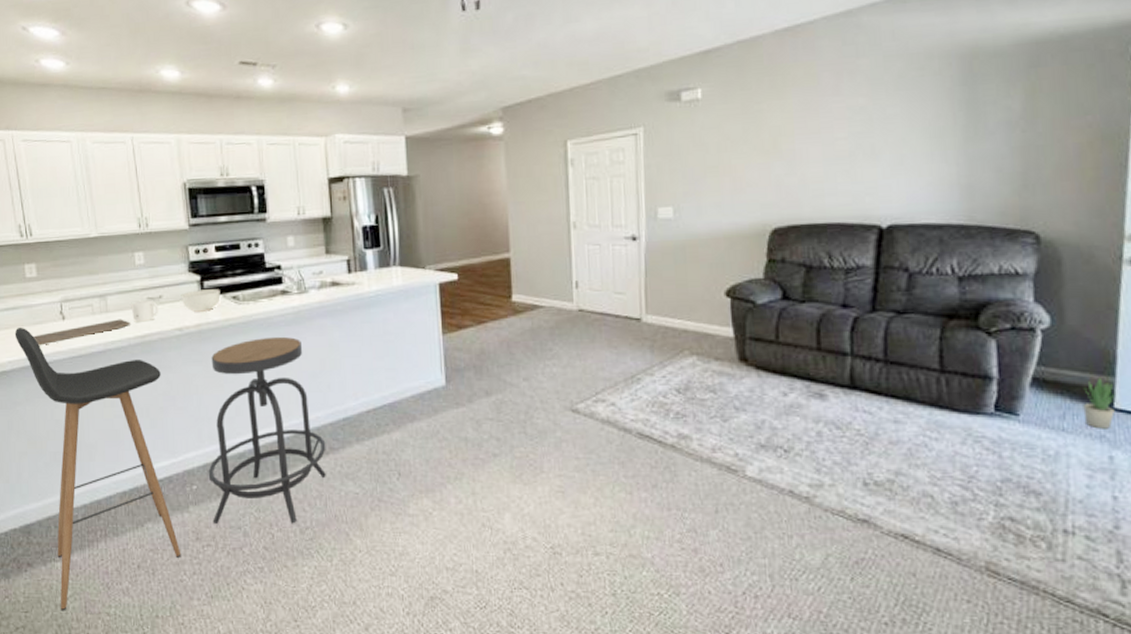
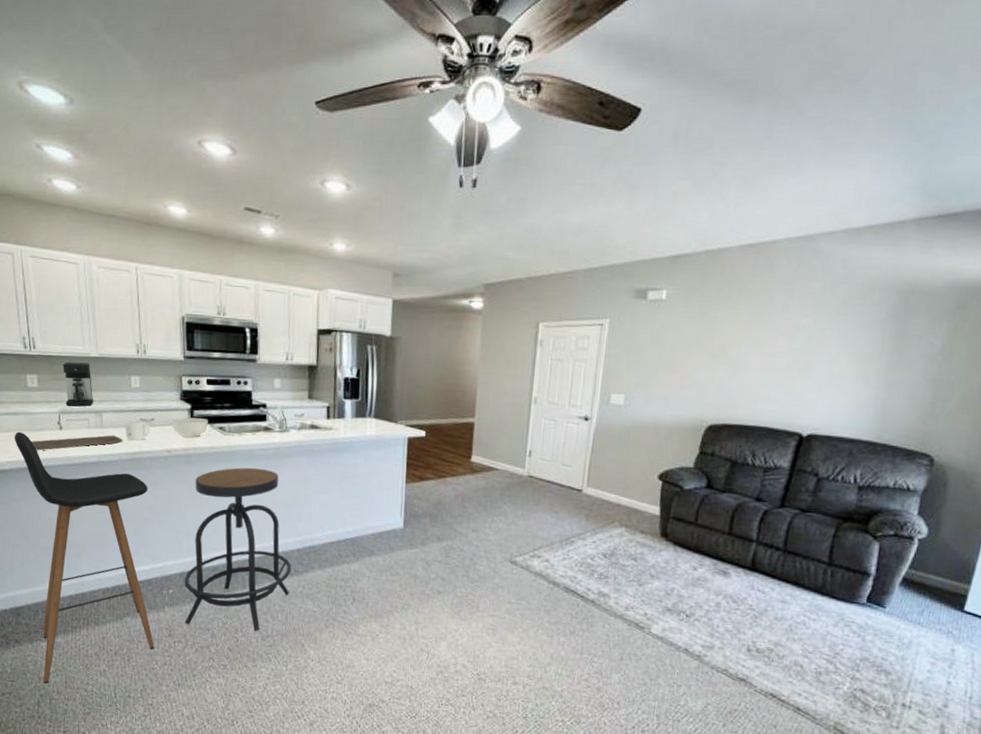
coffee maker: none [62,244,97,293] -> present [63,362,94,407]
potted plant: present [1083,376,1115,429] -> none [938,583,967,627]

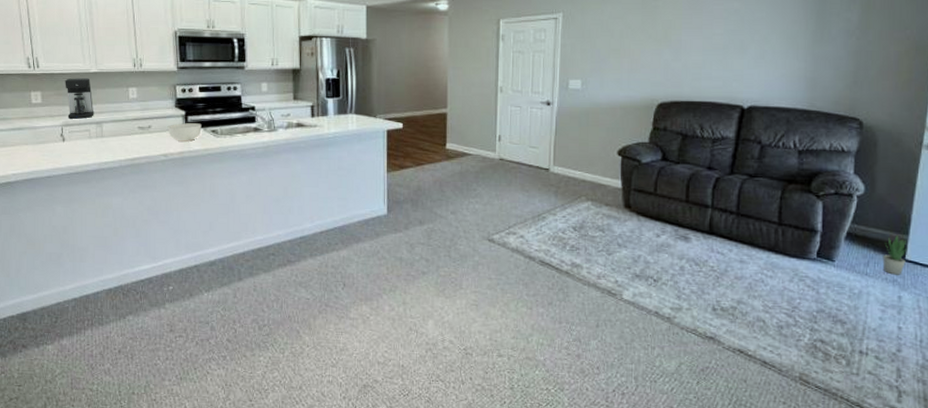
bar stool: present [14,431,155,684] -> none [19,145,157,386]
cutting board: present [32,435,123,451] -> none [36,143,122,162]
mug: present [124,420,150,441] -> none [123,128,147,147]
bar stool: present [184,467,292,632] -> none [183,166,285,322]
potted plant: none [938,583,967,627] -> present [882,234,907,275]

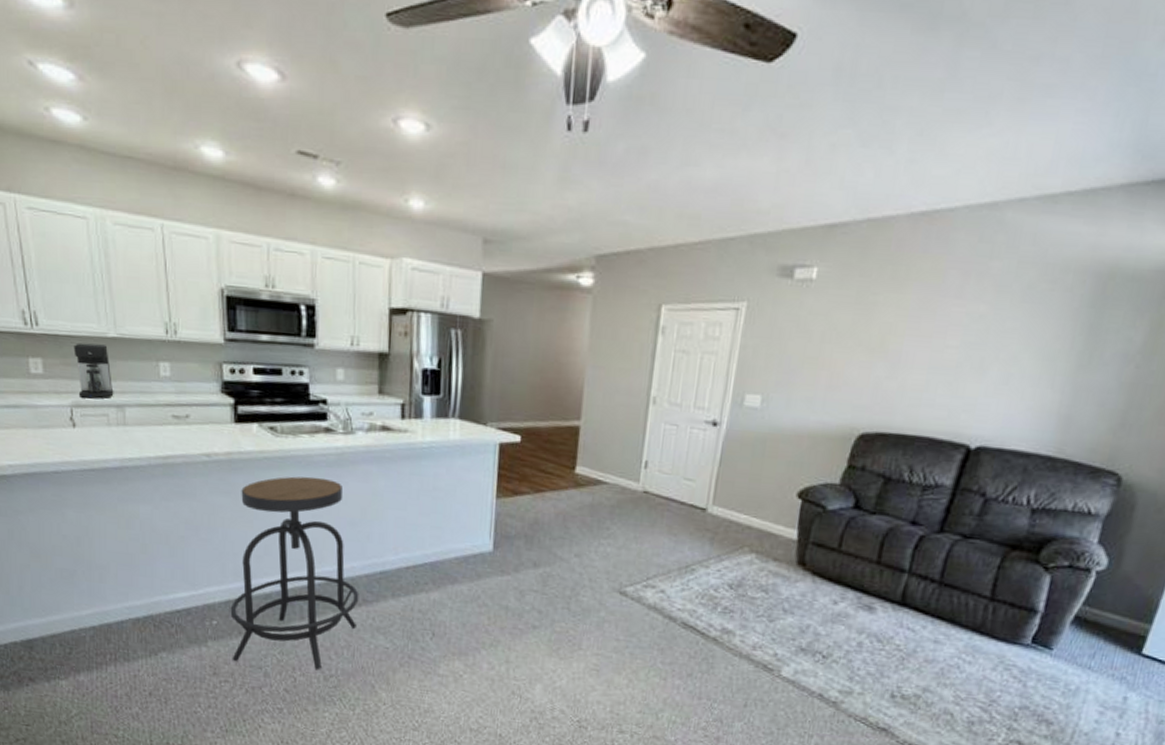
bowl: present [167,123,202,143] -> none [211,414,256,440]
bar stool: none [183,166,285,322] -> present [230,476,359,670]
potted plant: present [882,234,907,275] -> none [1111,622,1148,672]

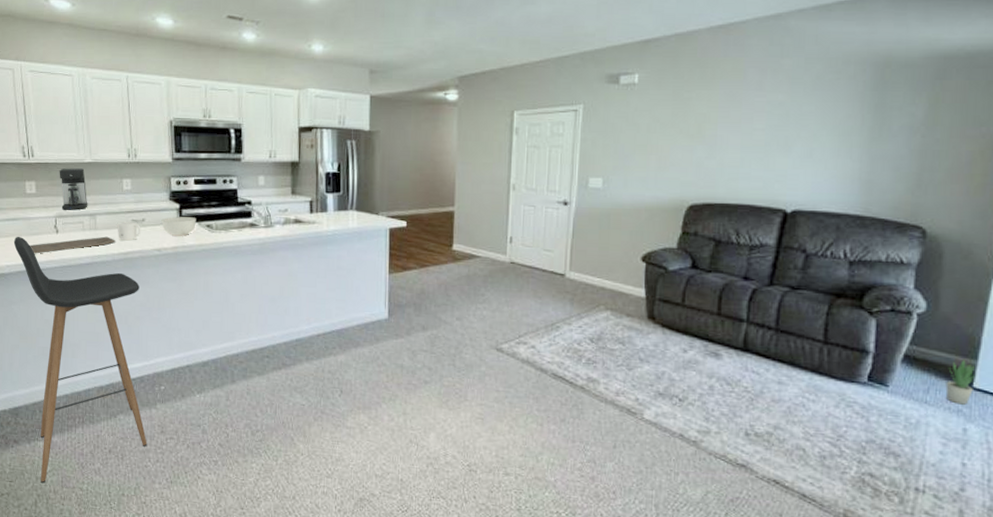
bar stool: none [16,428,197,729] -> present [13,236,147,484]
cutting board: none [38,434,151,453] -> present [30,236,115,254]
mug: none [153,416,184,442] -> present [117,221,141,241]
bowl: none [211,414,256,440] -> present [161,217,196,237]
bar stool: present [230,476,359,670] -> none [175,263,279,426]
potted plant: none [1111,622,1148,672] -> present [945,359,976,405]

